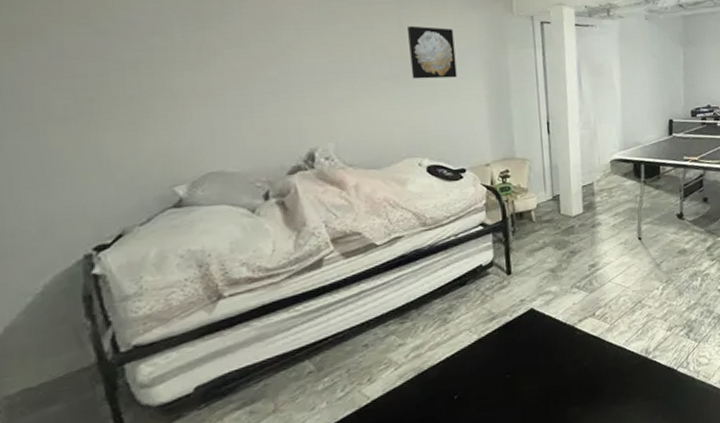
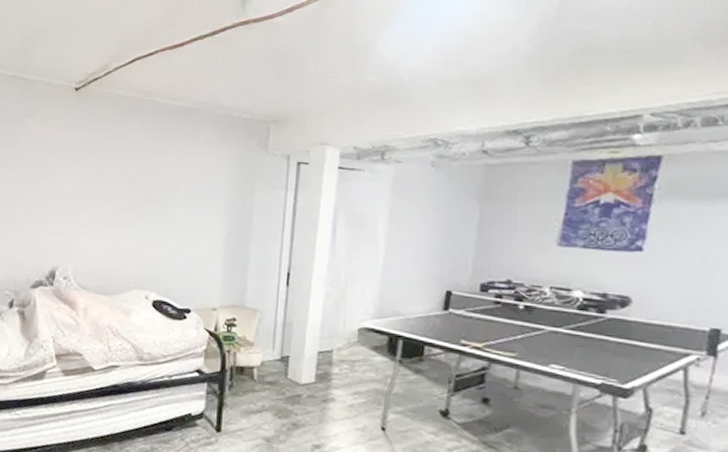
wall art: present [406,26,457,79] -> none [153,158,201,214]

